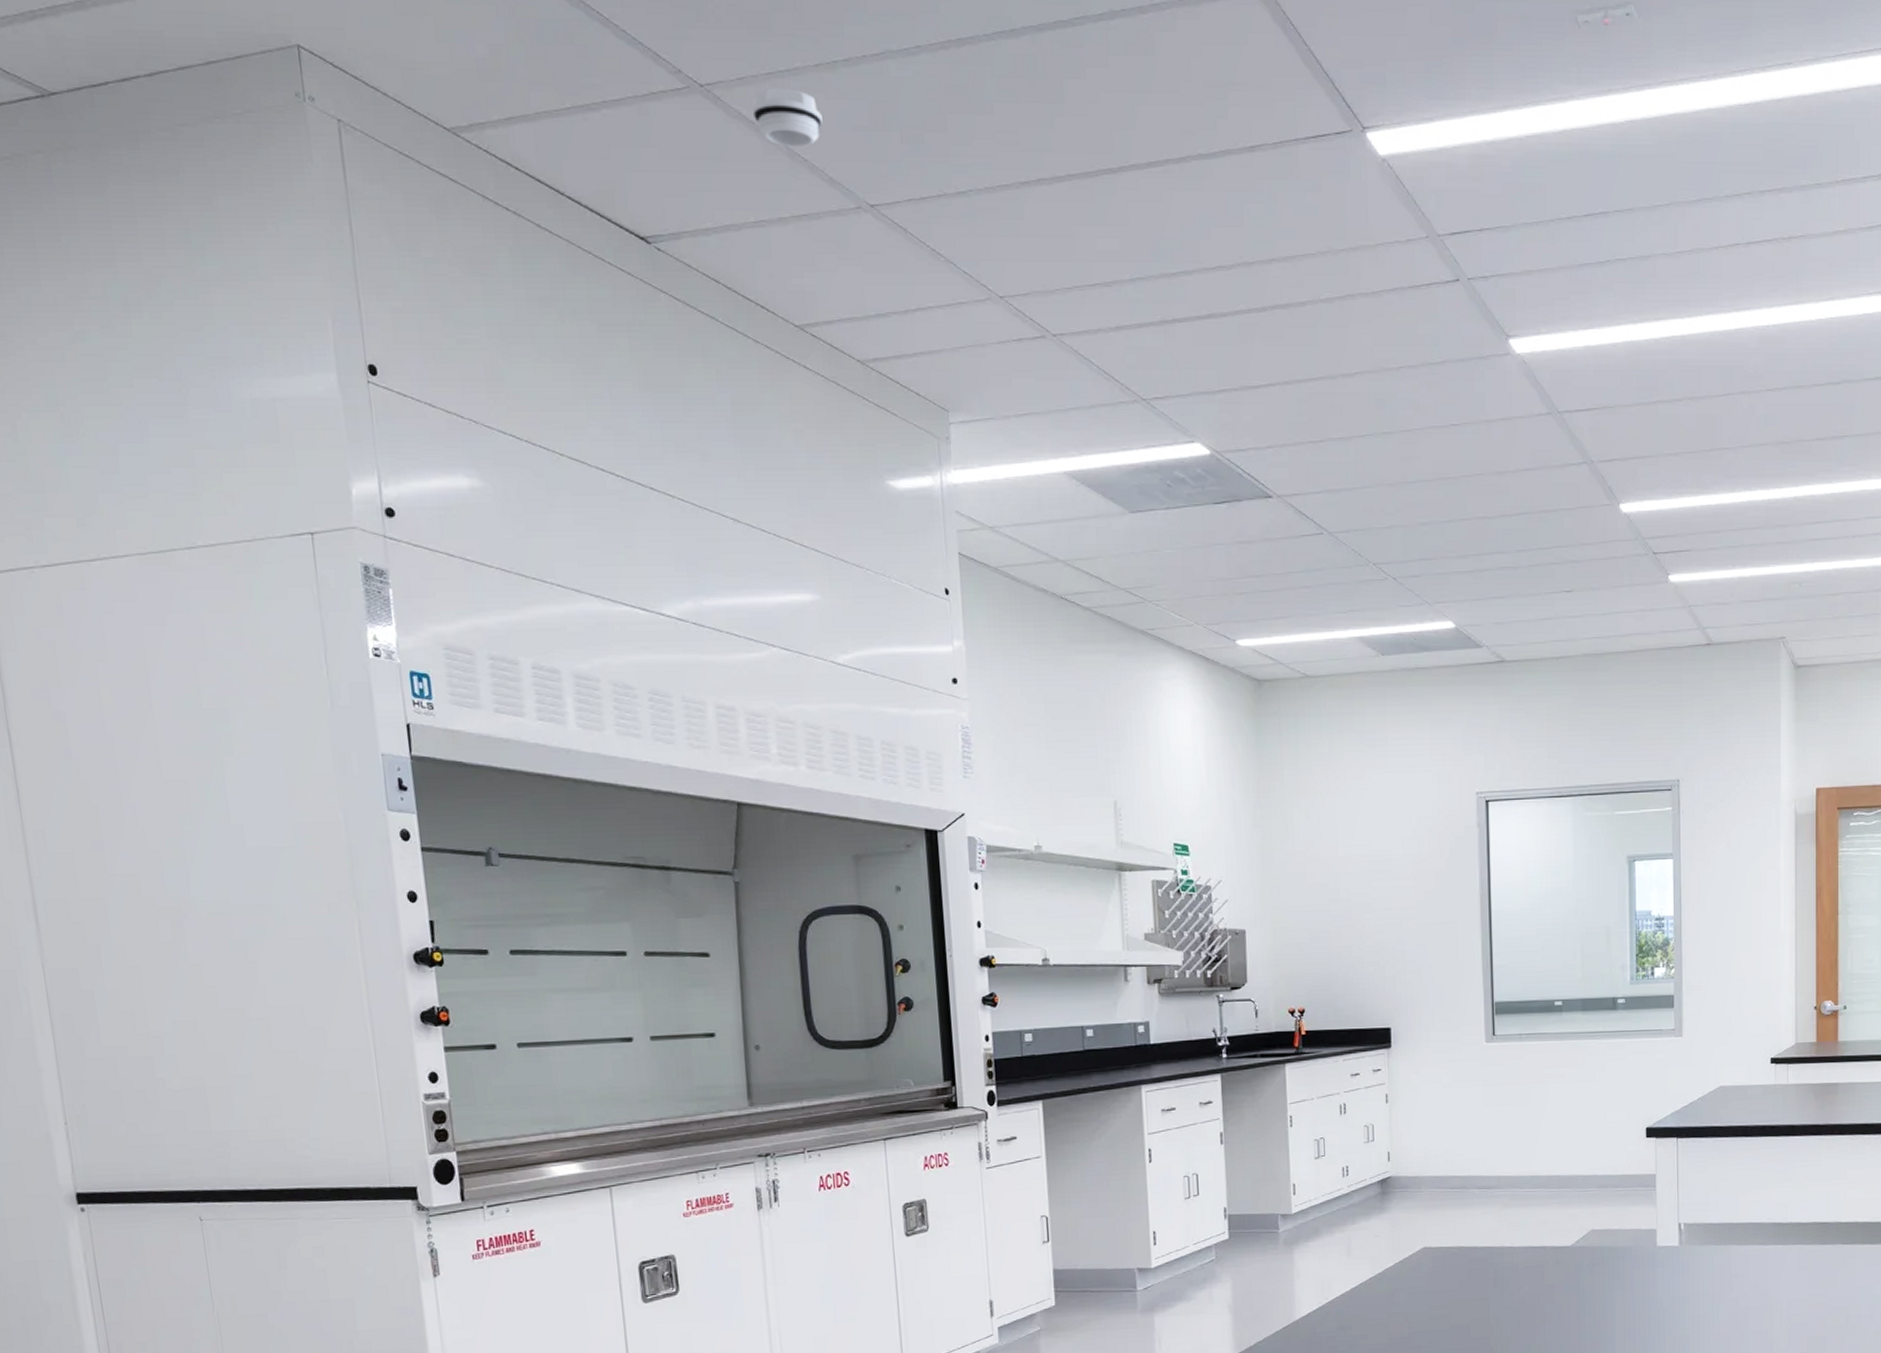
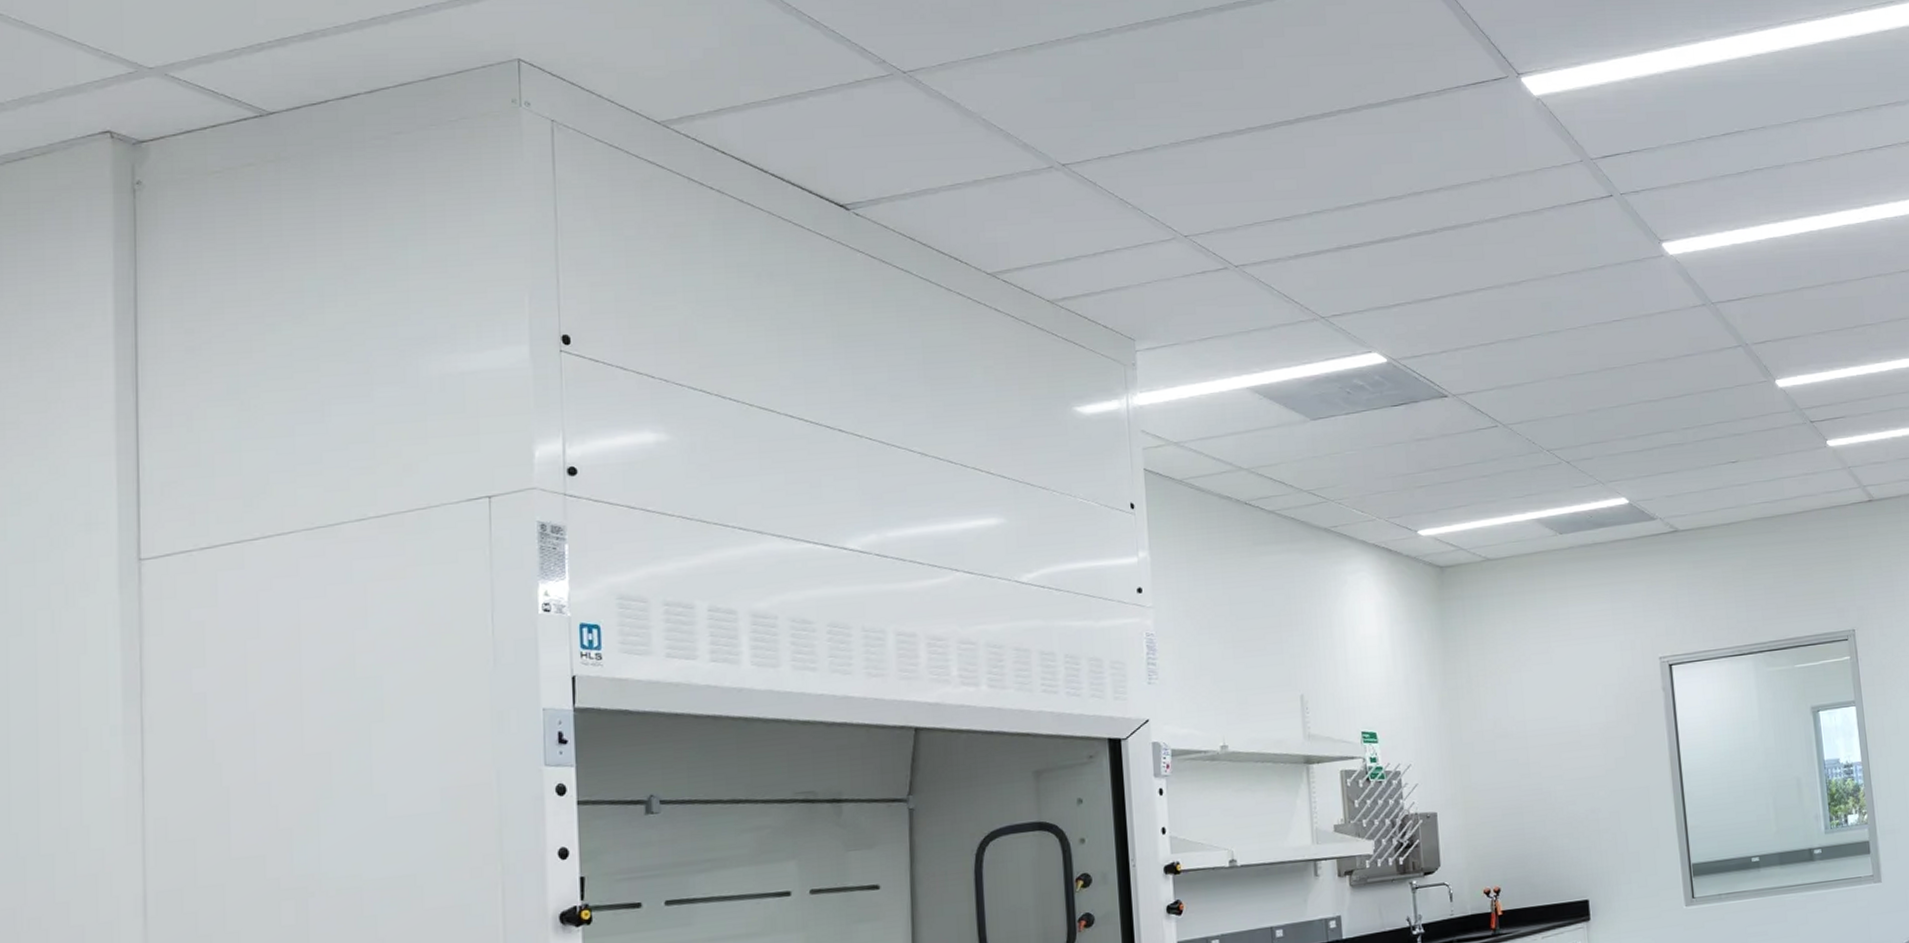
smoke detector: present [752,87,823,148] -> none [951,69,1018,120]

